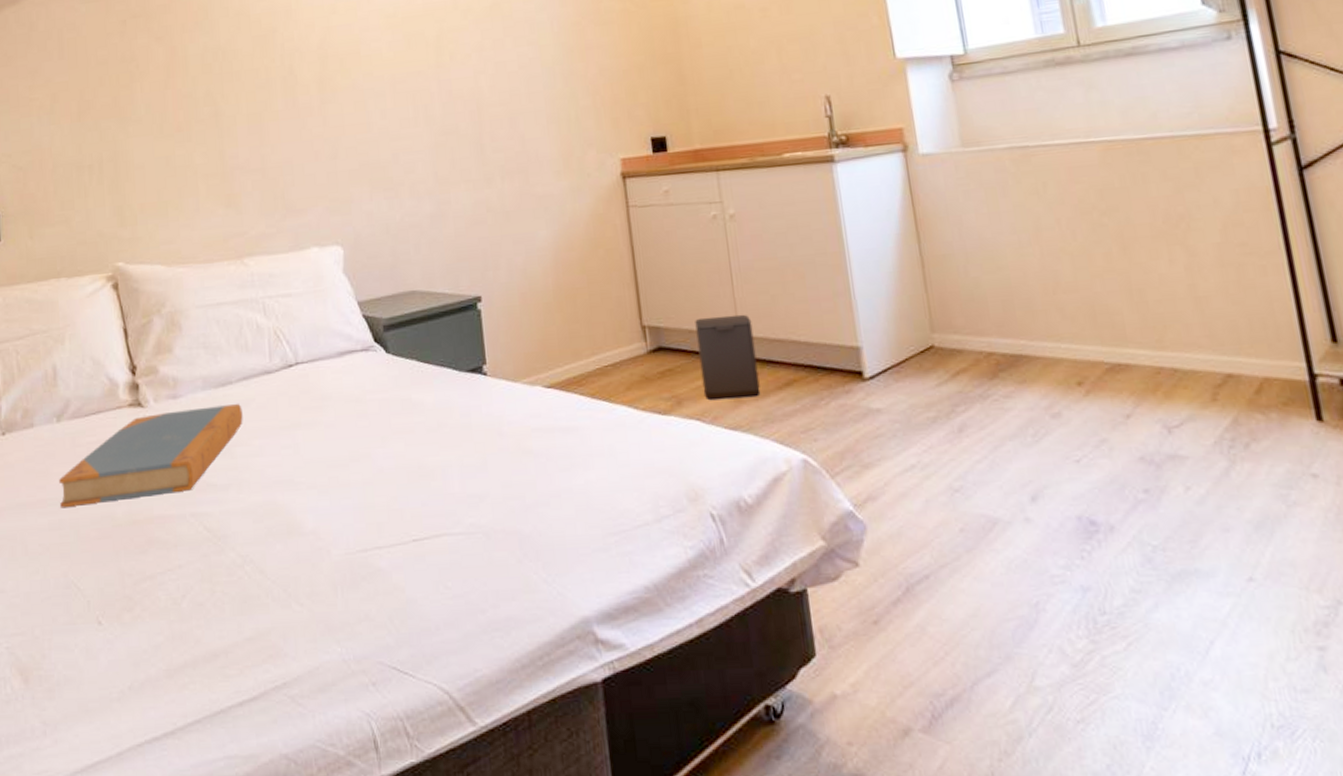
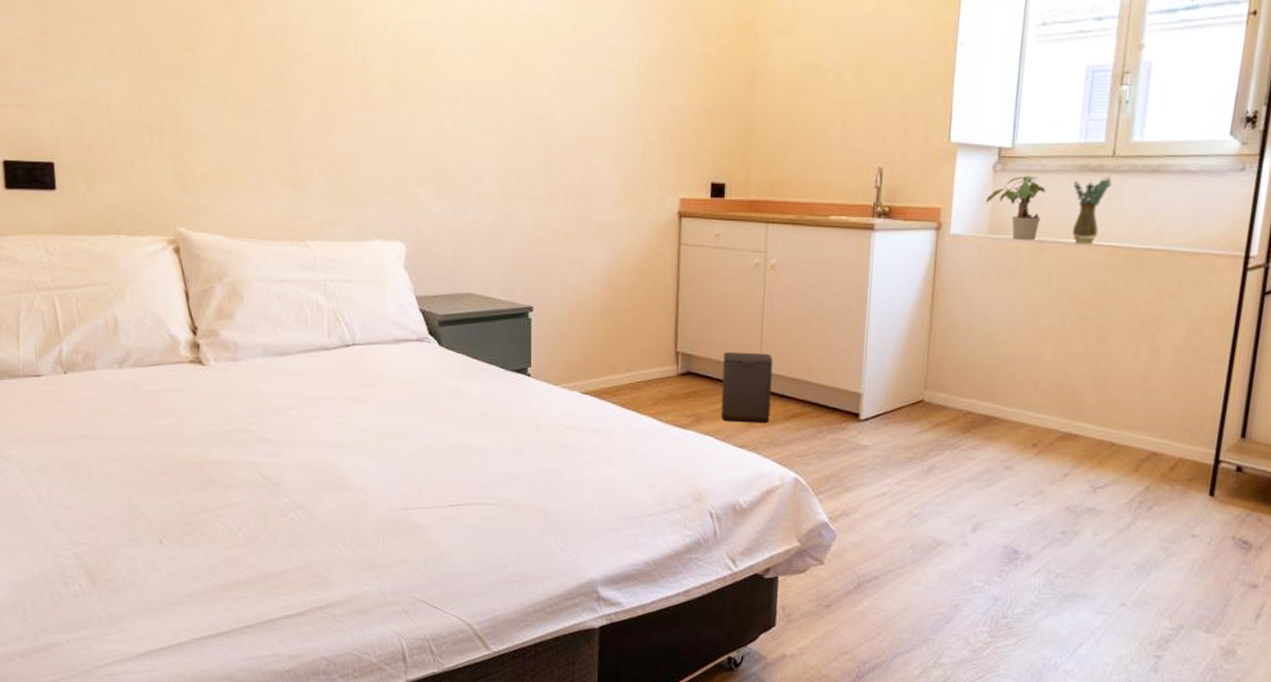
book: present [59,403,243,509] -> none [121,372,300,444]
potted plant: none [949,79,1017,151] -> present [985,175,1046,241]
vase: none [1042,65,1086,145] -> present [1071,175,1112,245]

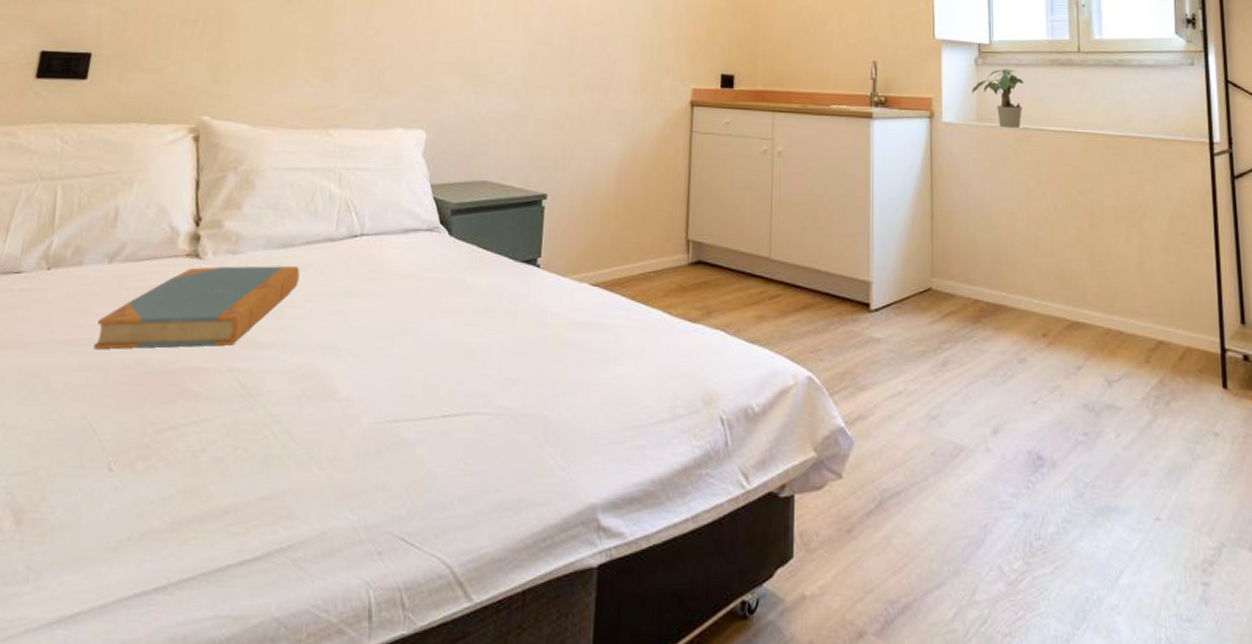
book: none [121,372,300,444] -> present [93,265,300,350]
pedal bin: present [721,351,773,423] -> none [731,239,783,315]
vase: present [1071,175,1112,245] -> none [1047,68,1081,132]

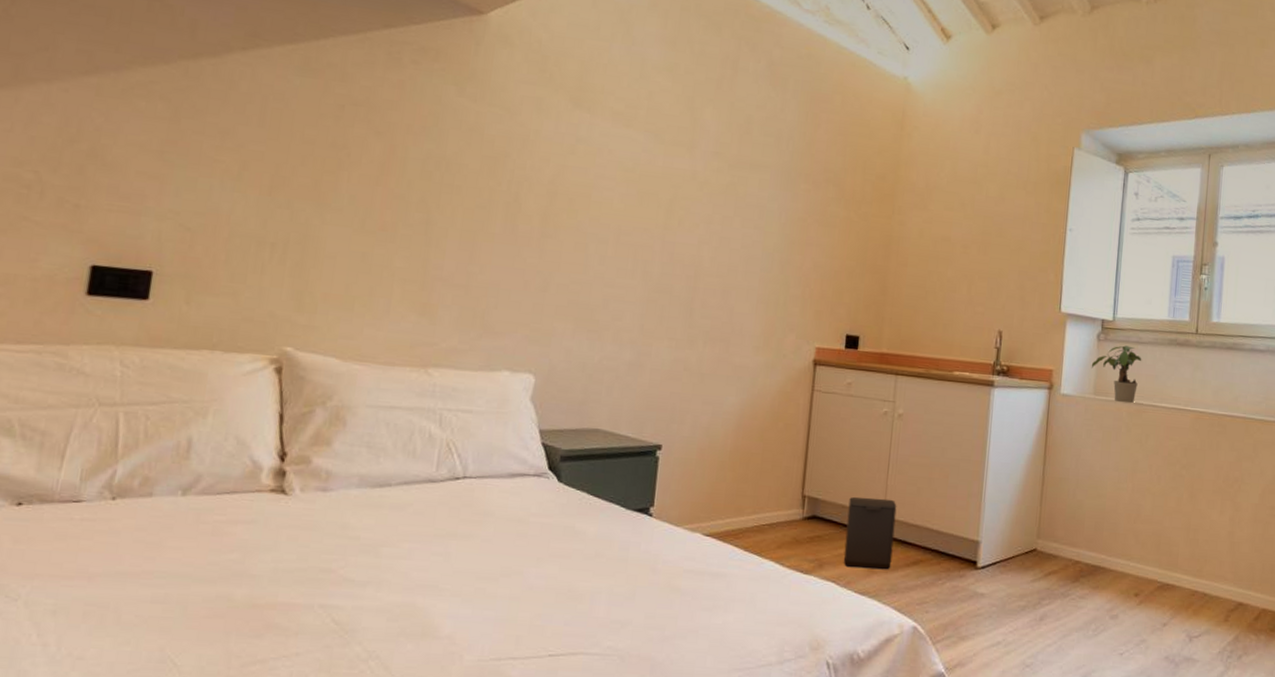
book: present [93,265,300,350] -> none [169,503,398,583]
pedal bin: none [731,239,783,315] -> present [843,496,897,569]

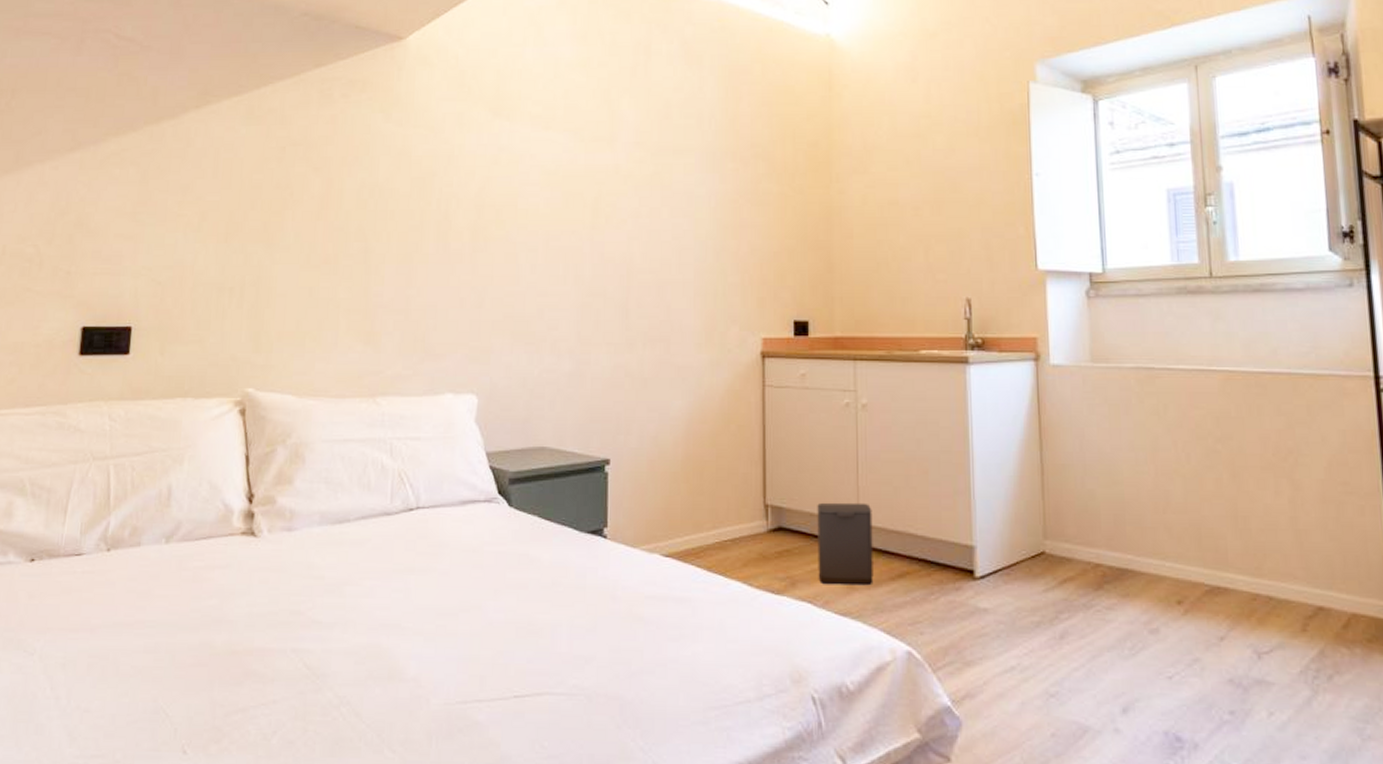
potted plant: present [1091,345,1142,404] -> none [1083,300,1146,369]

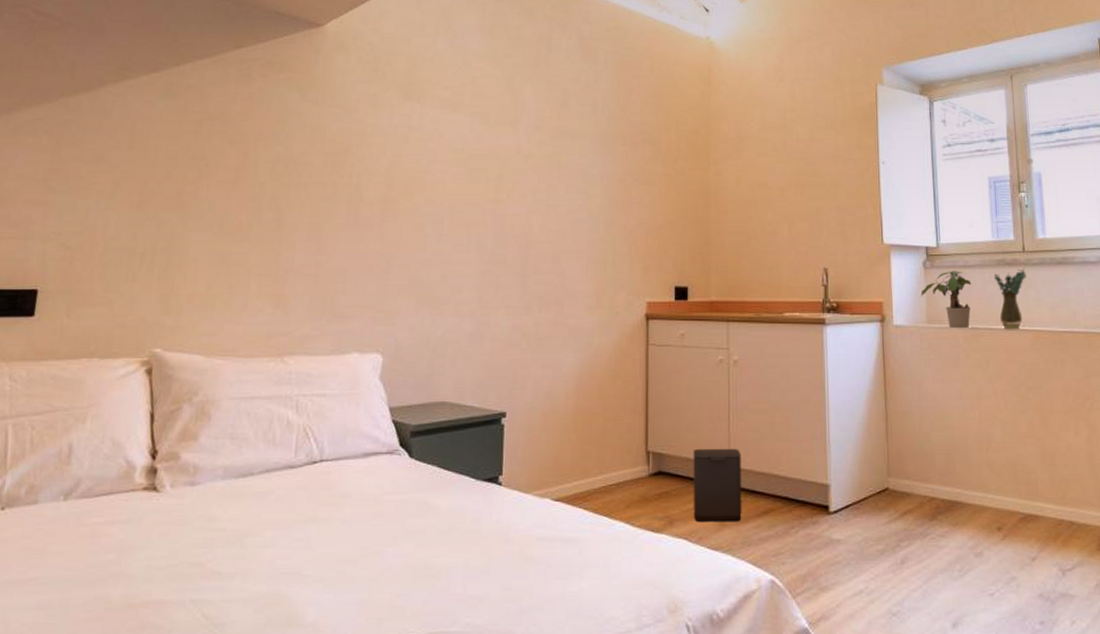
potted plant: none [1083,300,1146,369] -> present [920,271,972,329]
vase: none [1173,296,1214,371] -> present [993,267,1026,330]

